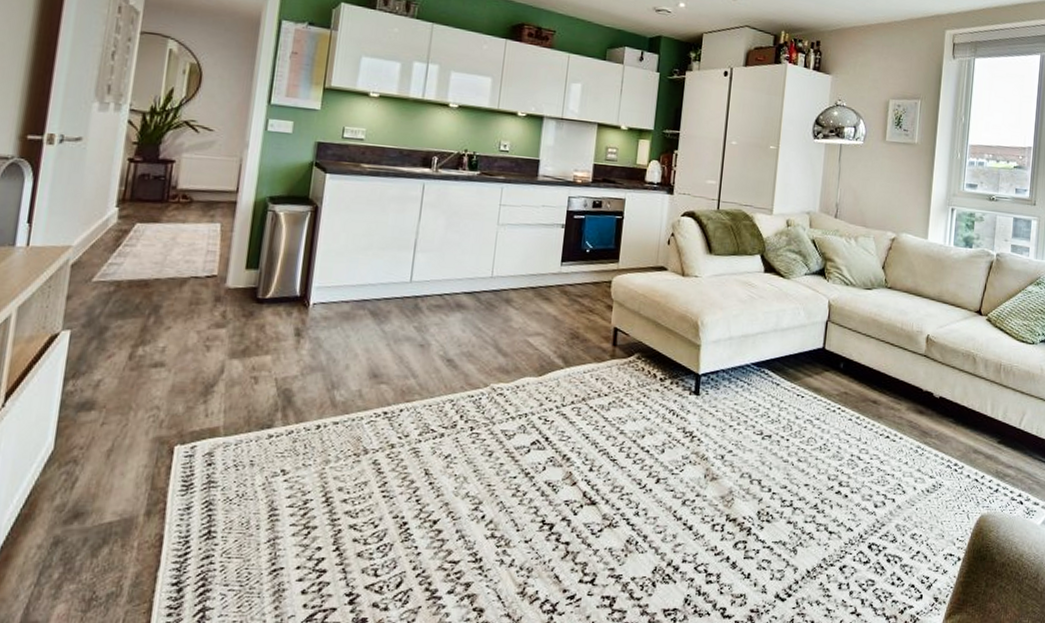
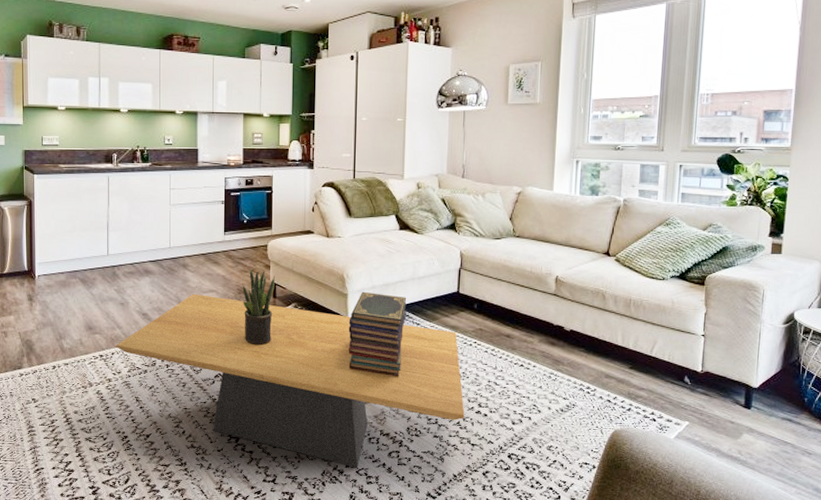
coffee table: none [408,336,824,563] -> present [117,293,465,468]
potted plant: none [573,308,617,405] -> present [242,268,275,346]
book stack: none [695,343,767,449] -> present [348,291,407,377]

